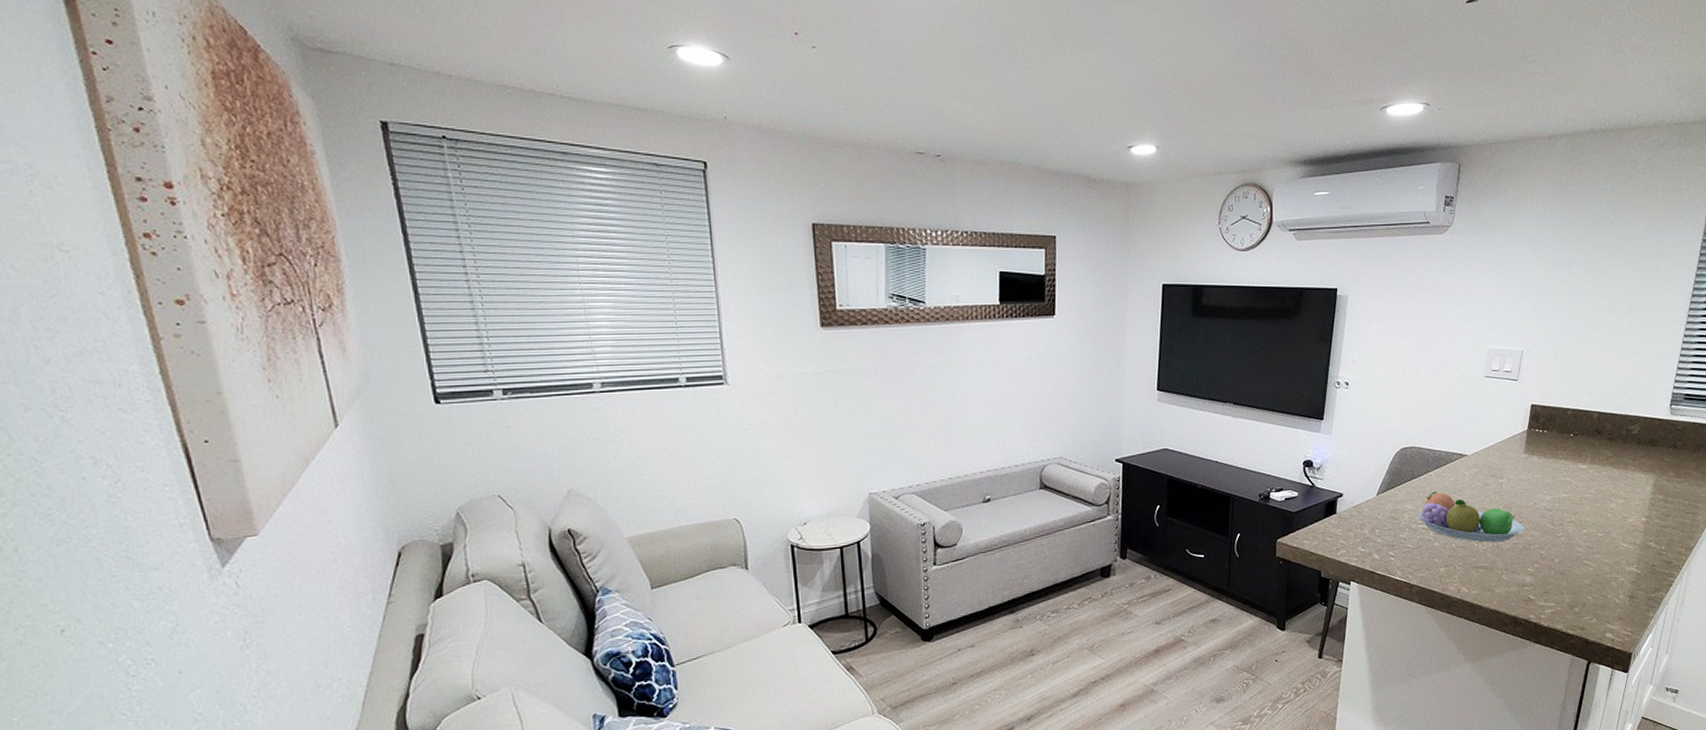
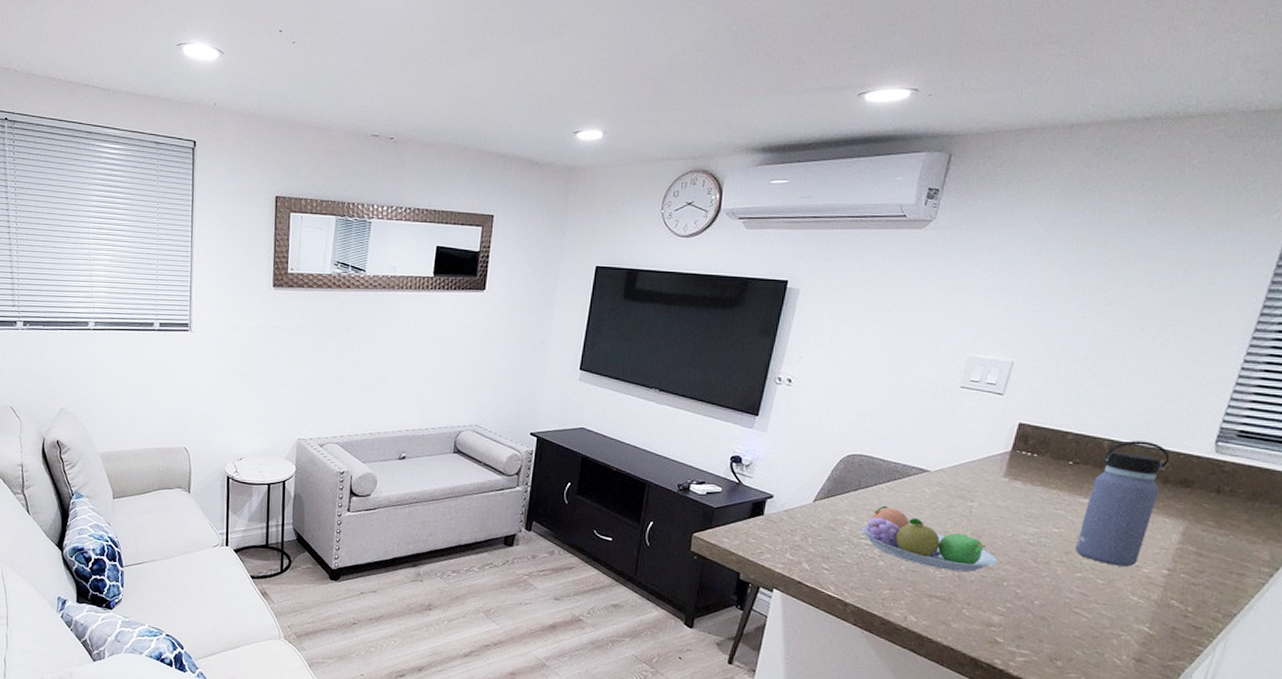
water bottle: none [1580,410,1639,520] -> present [1074,440,1169,567]

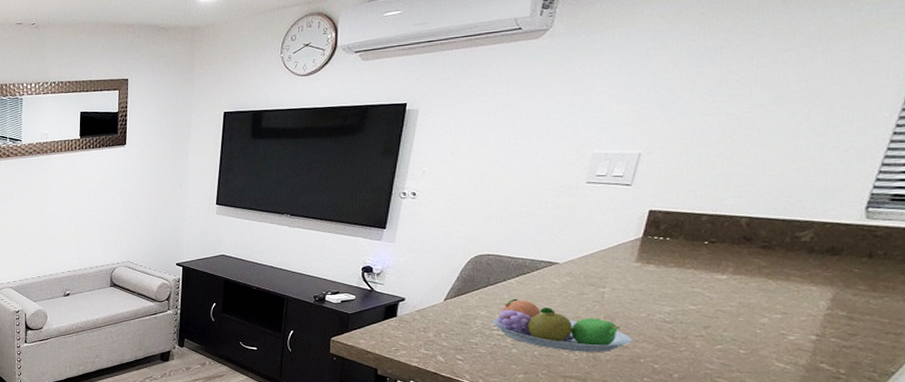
water bottle: present [1074,440,1169,567] -> none [714,215,813,336]

